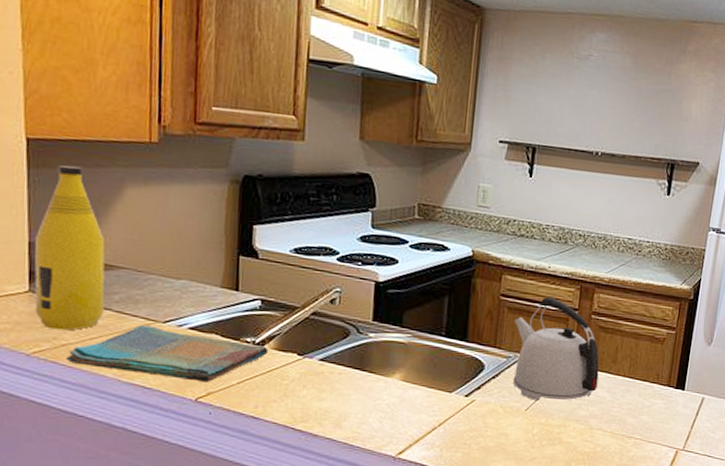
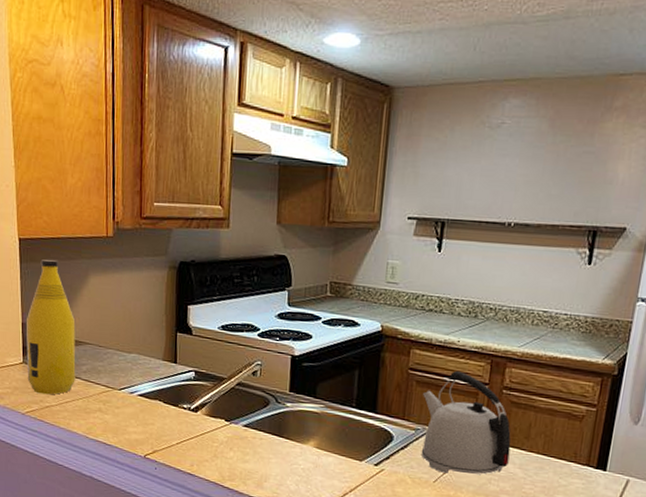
dish towel: present [66,325,269,382] -> none [50,391,202,442]

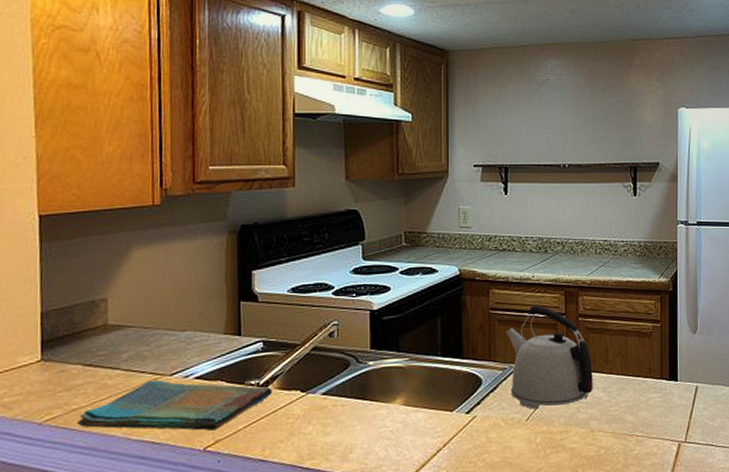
bottle: present [25,259,76,395] -> none [46,235,114,395]
dish towel: none [50,391,202,442] -> present [77,380,273,431]

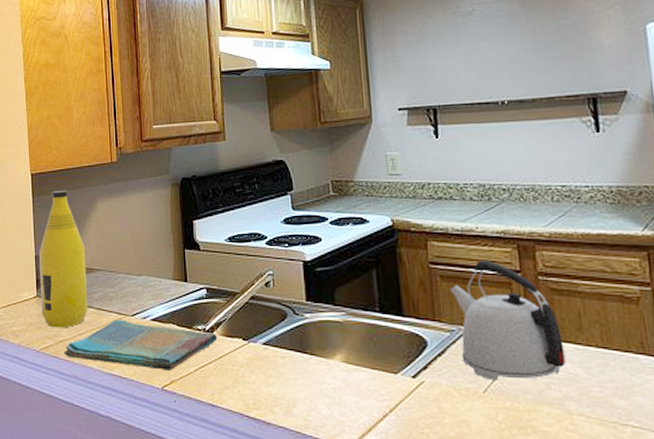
bottle: none [46,235,114,395] -> present [38,190,88,328]

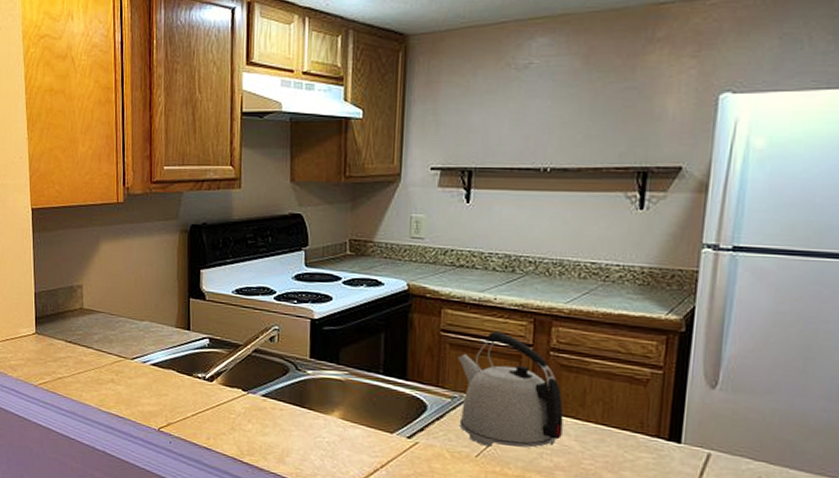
bottle: present [38,190,88,328] -> none [38,227,88,366]
dish towel: present [64,319,218,371] -> none [62,361,217,414]

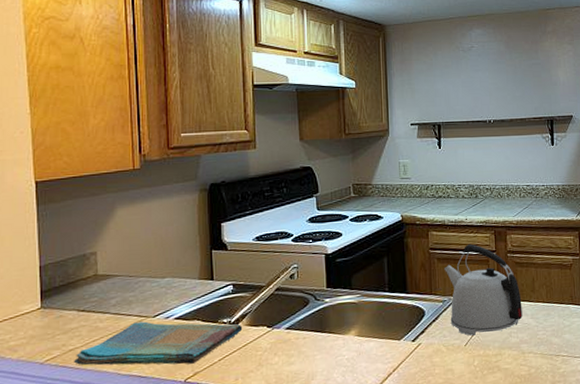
dish towel: none [62,361,217,414] -> present [74,321,243,366]

